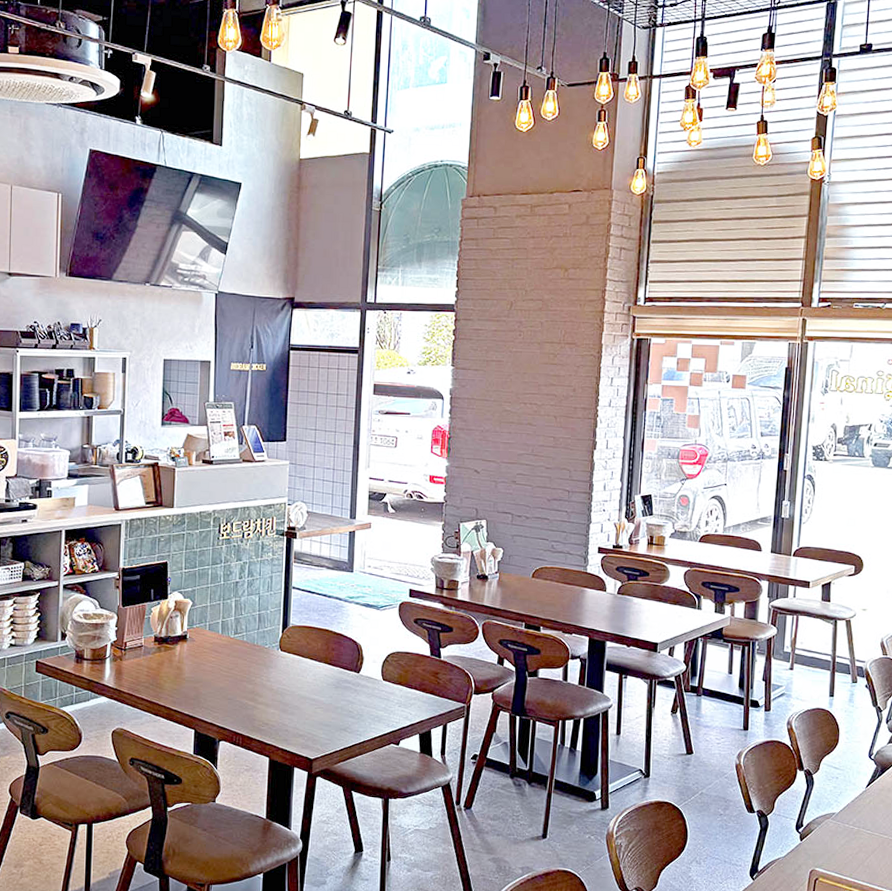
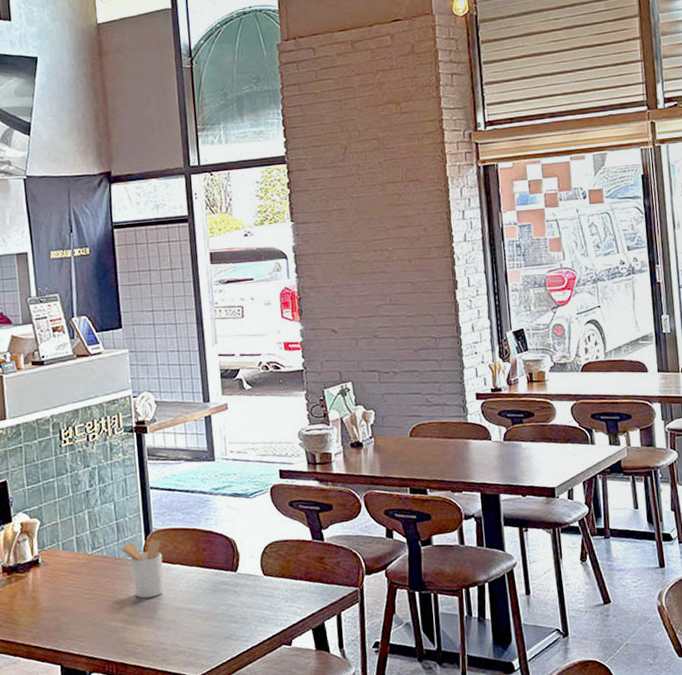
utensil holder: none [256,632,296,684] -> present [117,539,164,599]

